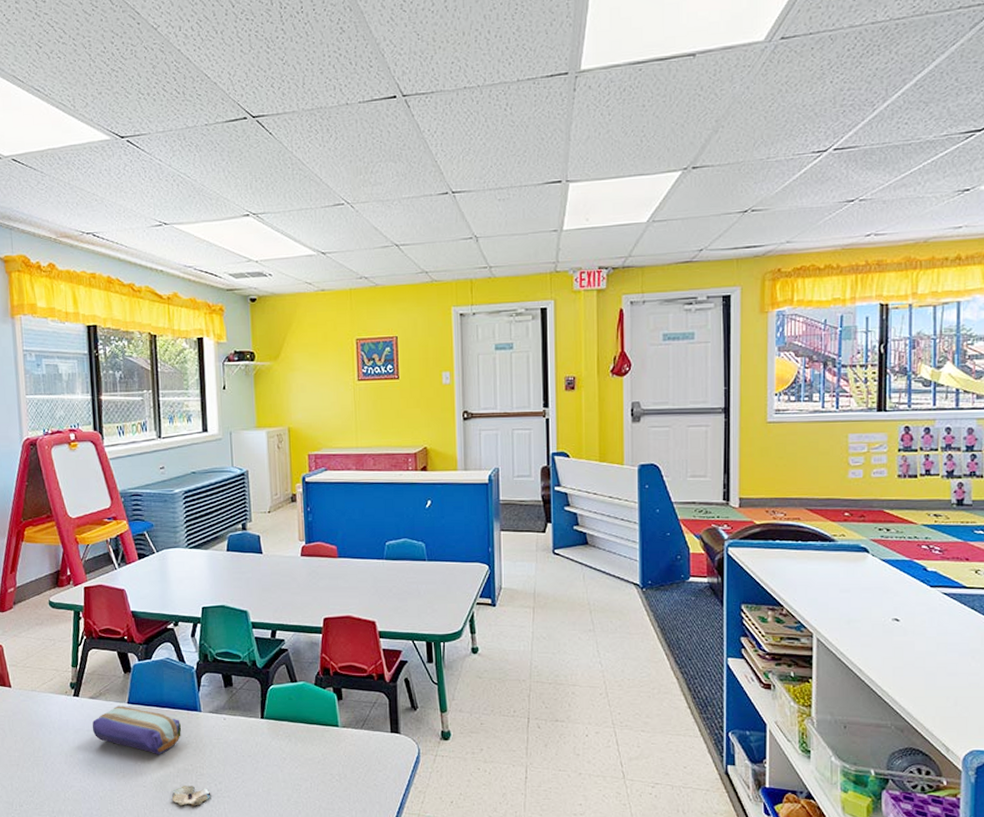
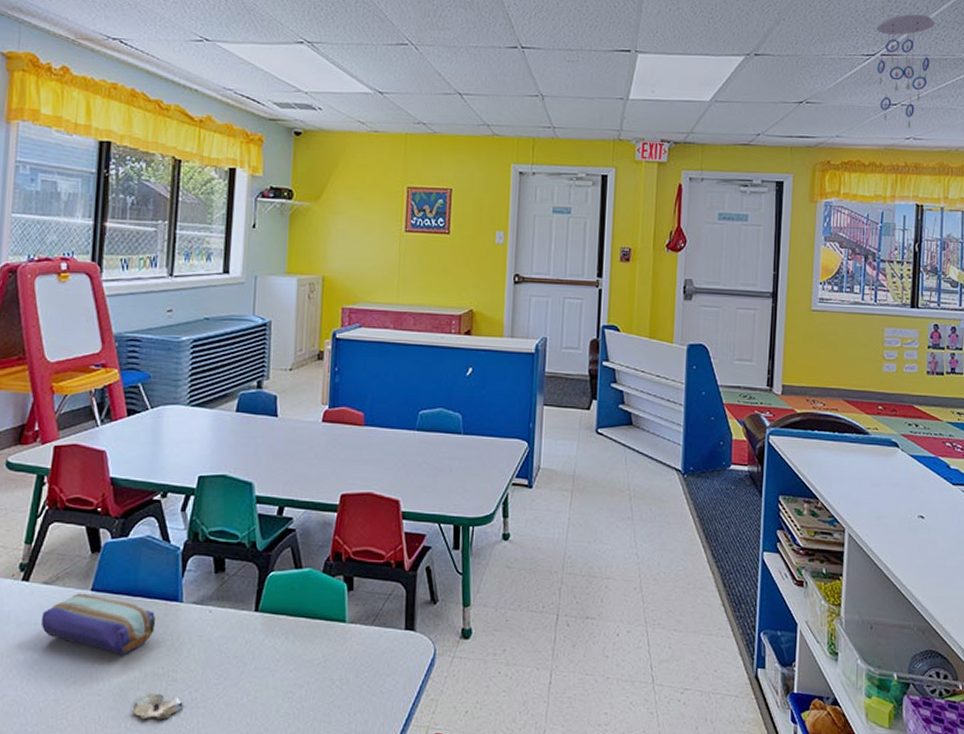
ceiling mobile: none [828,99,896,224] -> present [876,14,935,128]

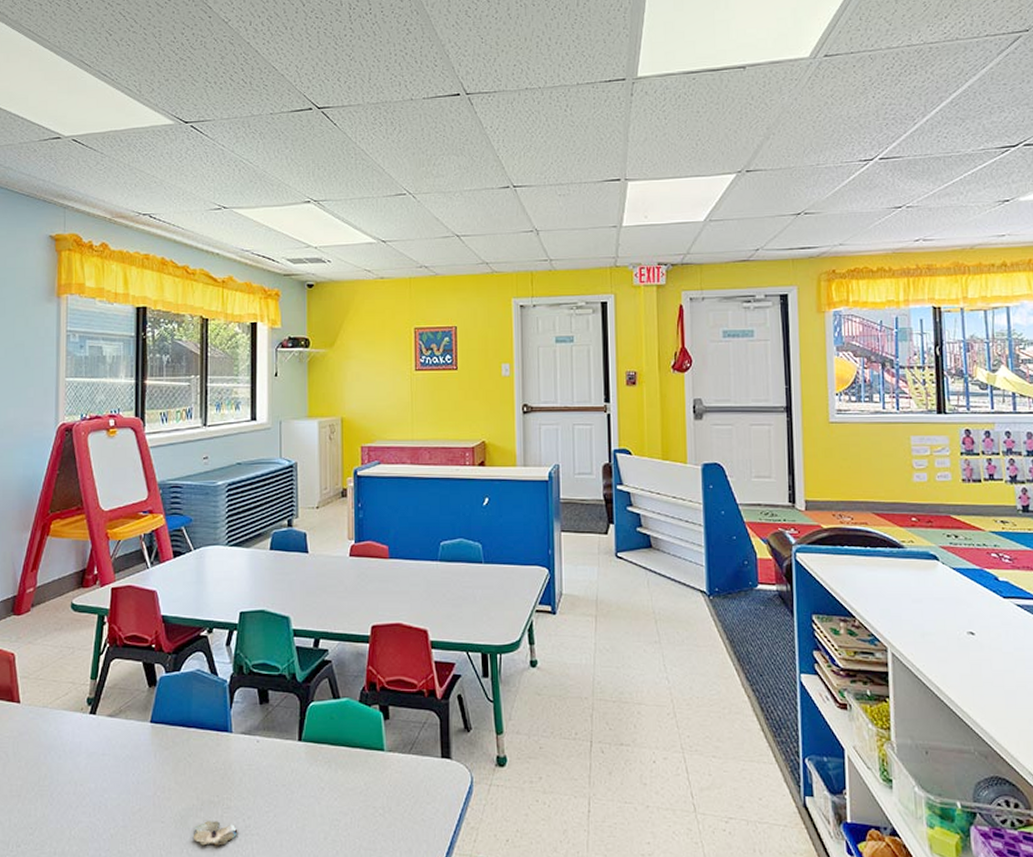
pencil case: present [40,593,156,656] -> none [108,725,209,784]
ceiling mobile: present [876,14,935,128] -> none [872,115,935,230]

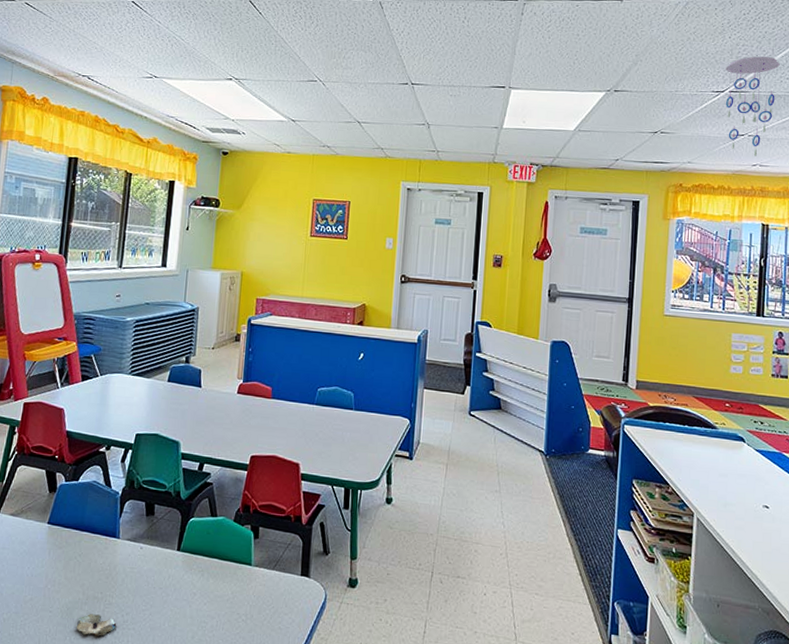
ceiling mobile: none [872,115,935,230] -> present [725,56,780,156]

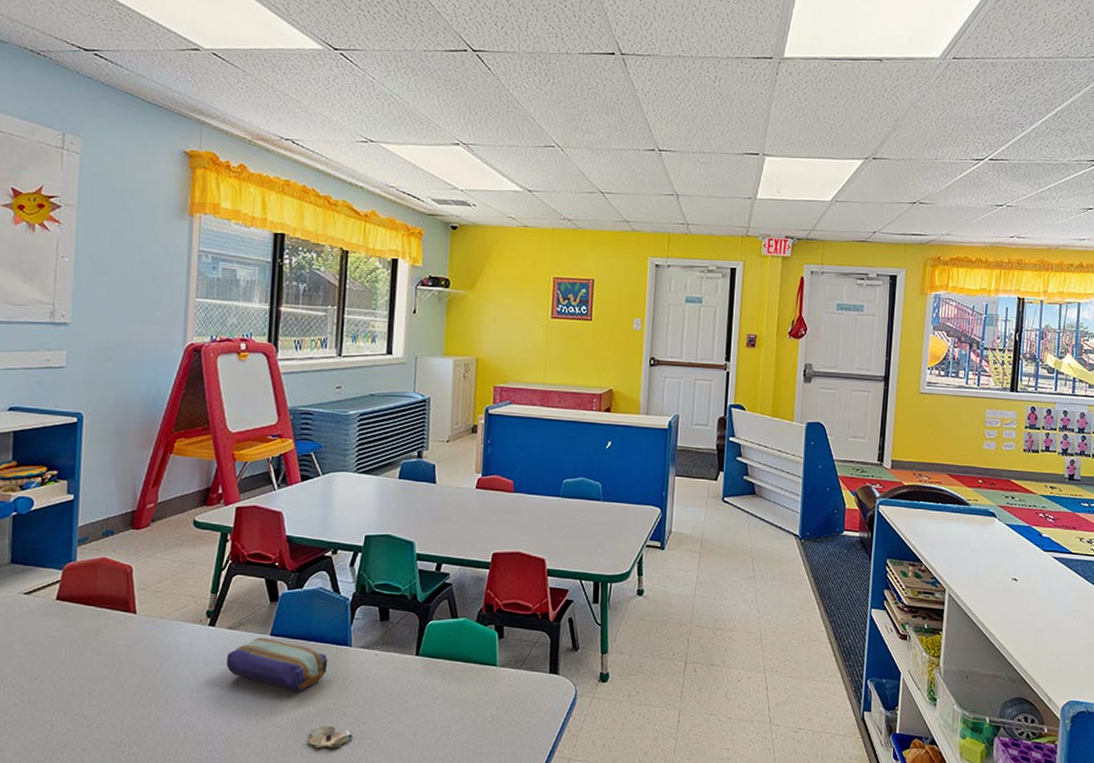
pencil case: none [7,525,98,580] -> present [226,637,328,693]
ceiling mobile: present [725,56,780,156] -> none [985,122,1040,228]

